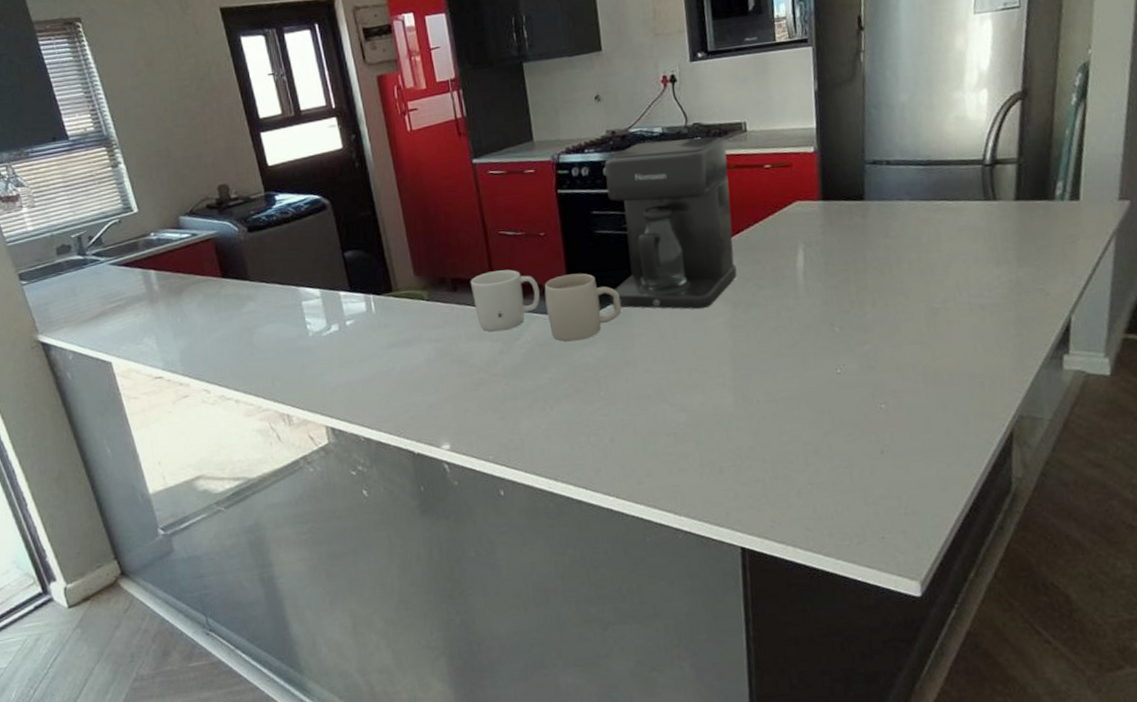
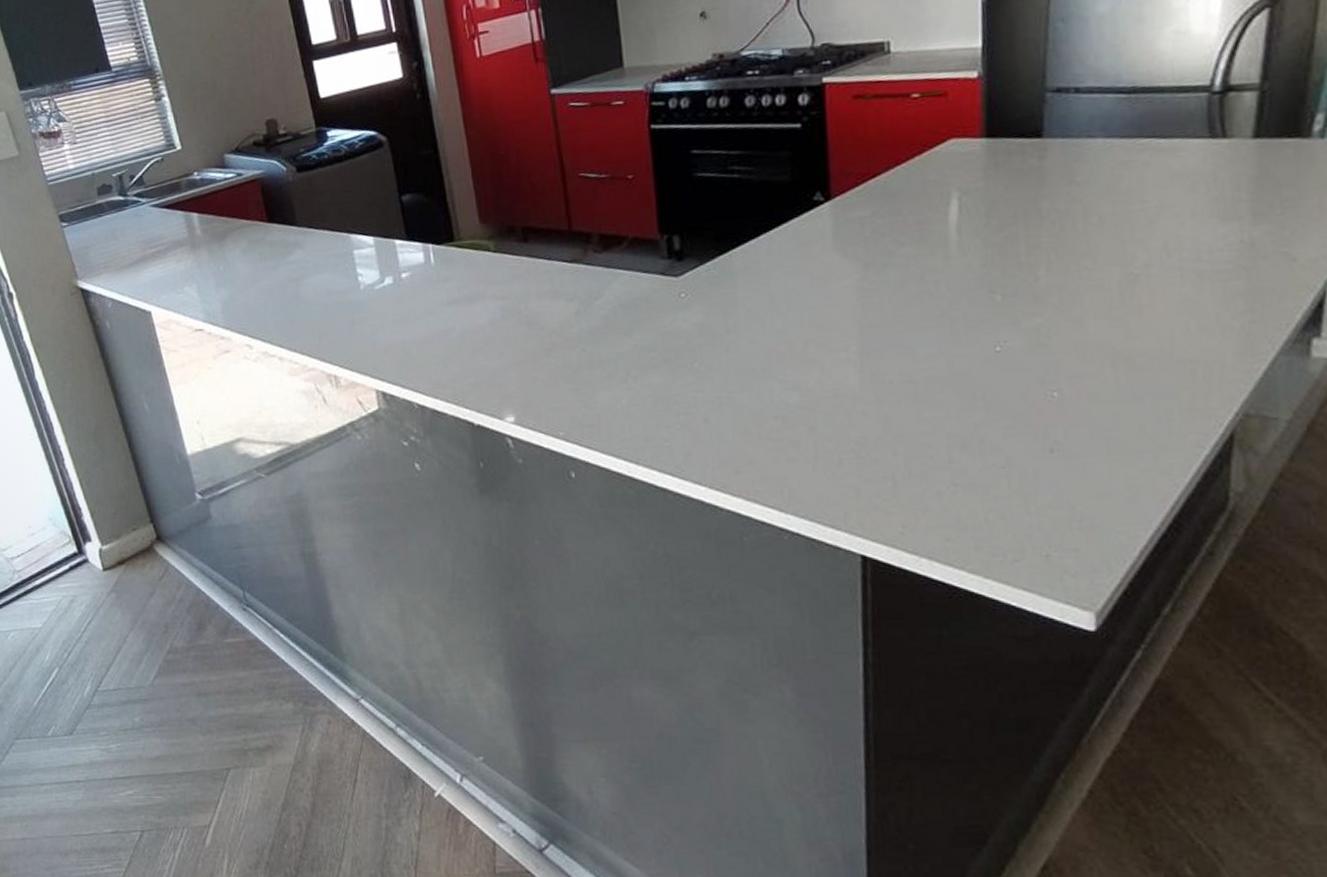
mug: present [470,269,540,332] -> none [543,218,626,290]
mug: present [544,273,621,342] -> none [630,223,723,303]
coffee maker: present [604,136,737,310] -> none [709,59,871,269]

